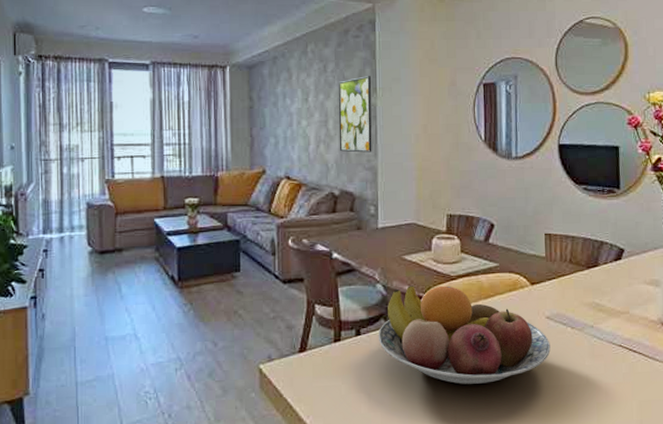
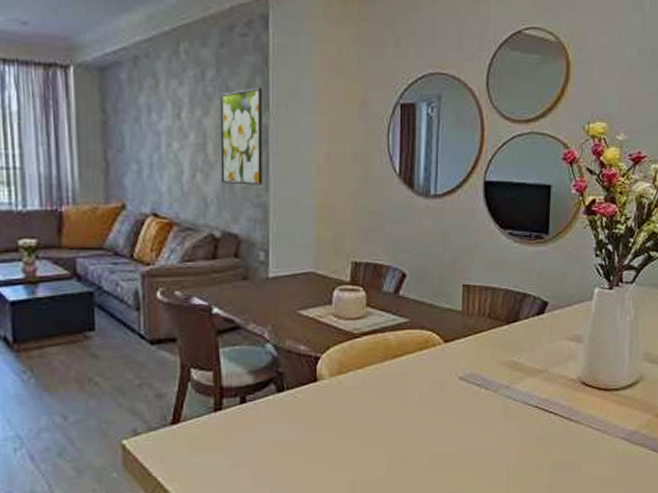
fruit bowl: present [378,285,551,385] -> none [266,344,462,454]

